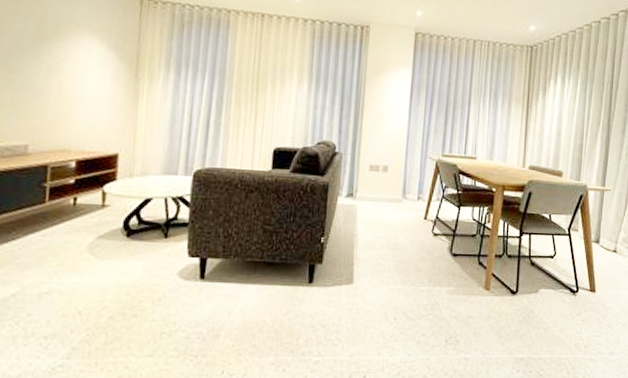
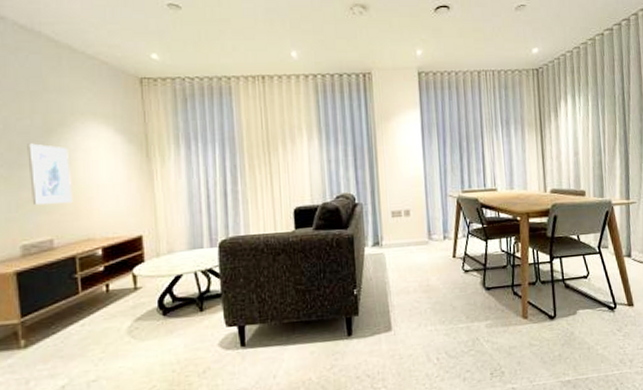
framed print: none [13,46,58,111] -> present [27,143,73,205]

